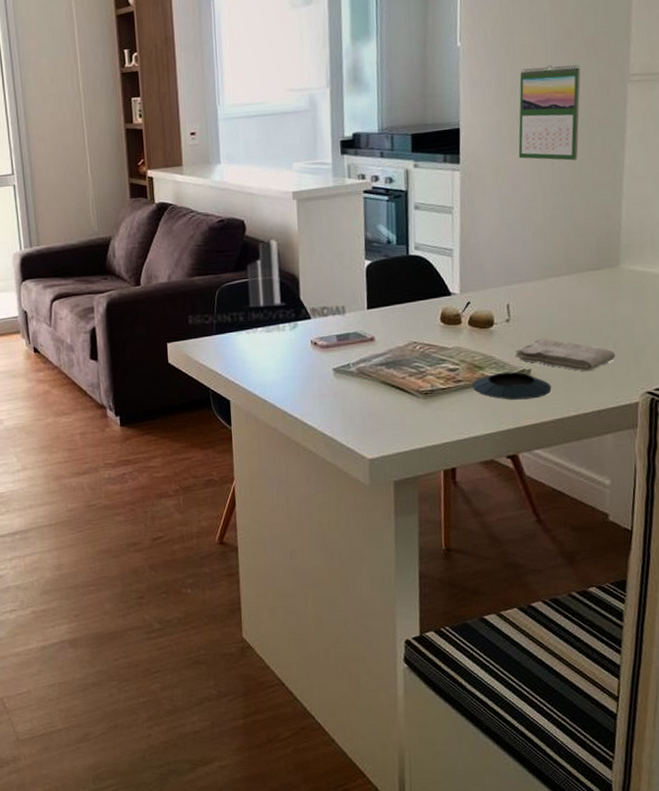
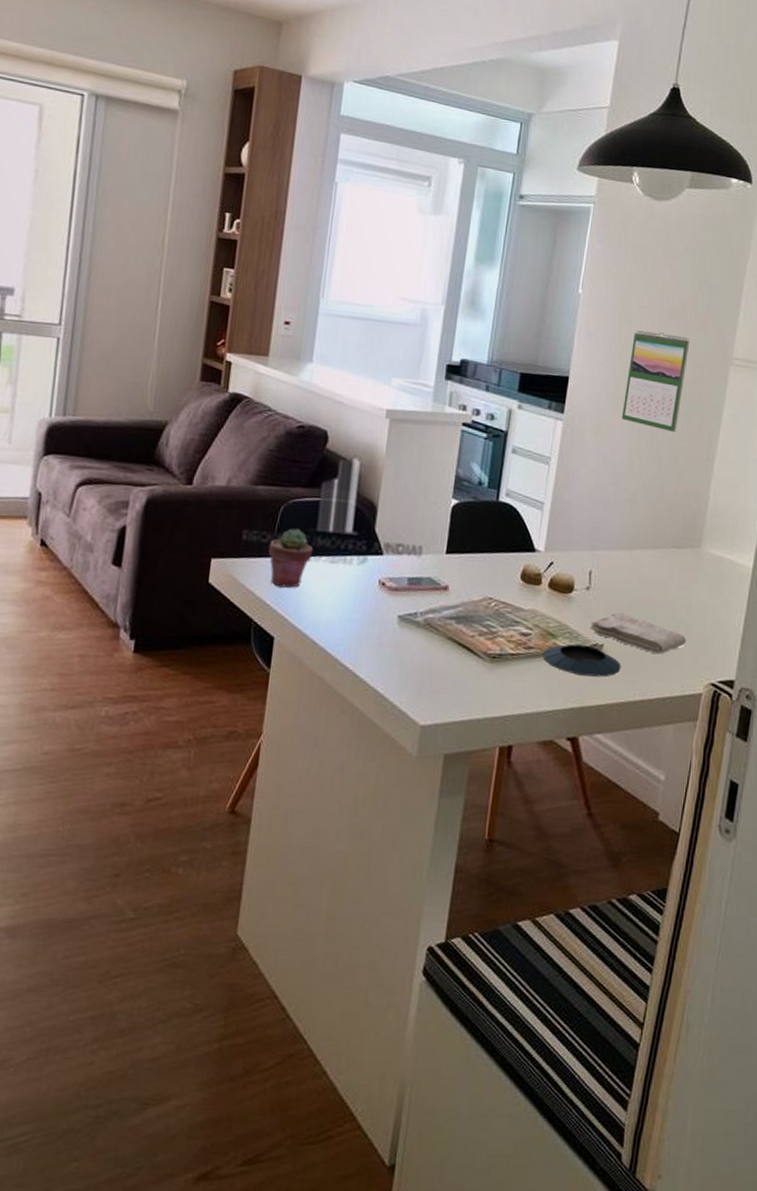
potted succulent: none [212,308,250,359] -> present [268,528,313,588]

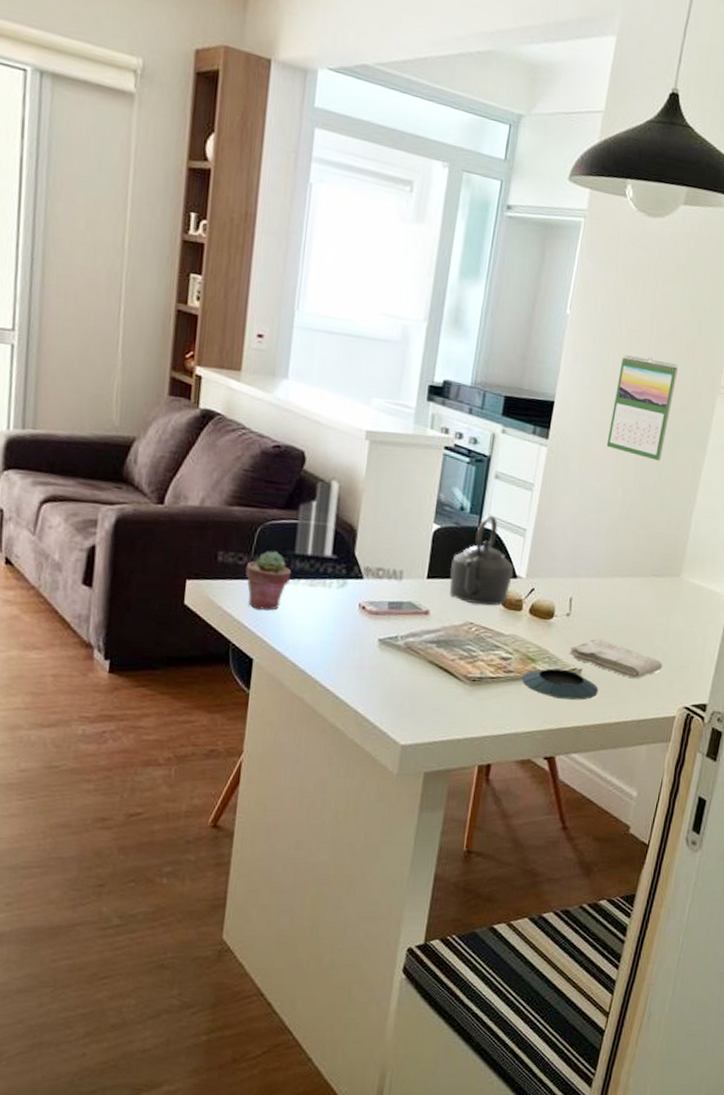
kettle: none [468,489,532,581] -> present [449,515,514,606]

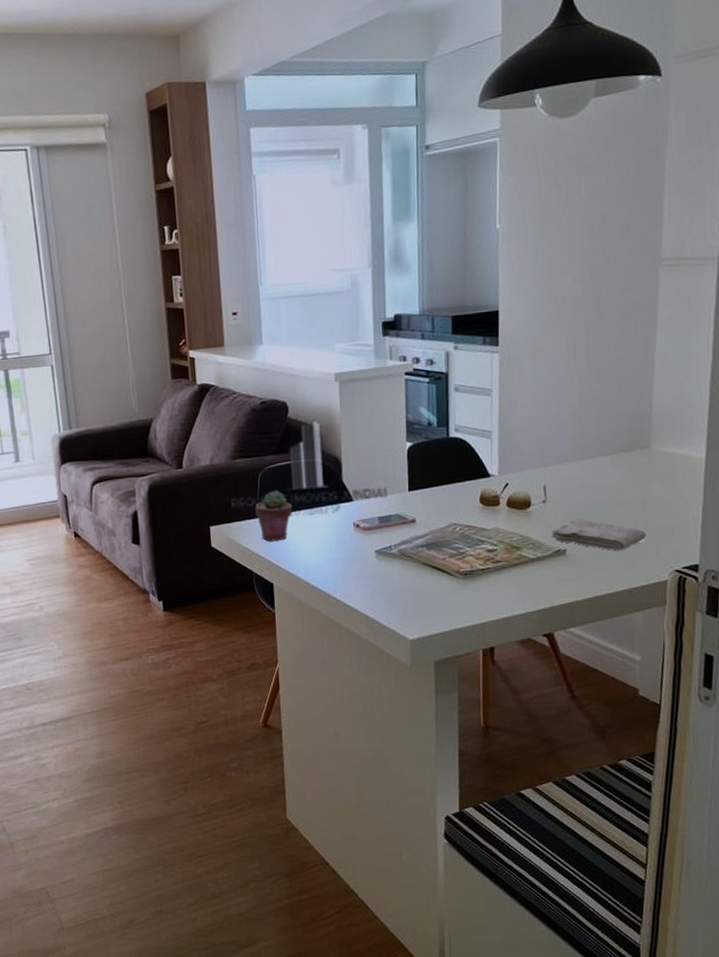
kettle: present [449,515,514,606] -> none [428,425,487,507]
saucer: present [522,668,599,701] -> none [510,552,586,580]
calendar: present [606,355,679,461] -> none [555,248,615,344]

